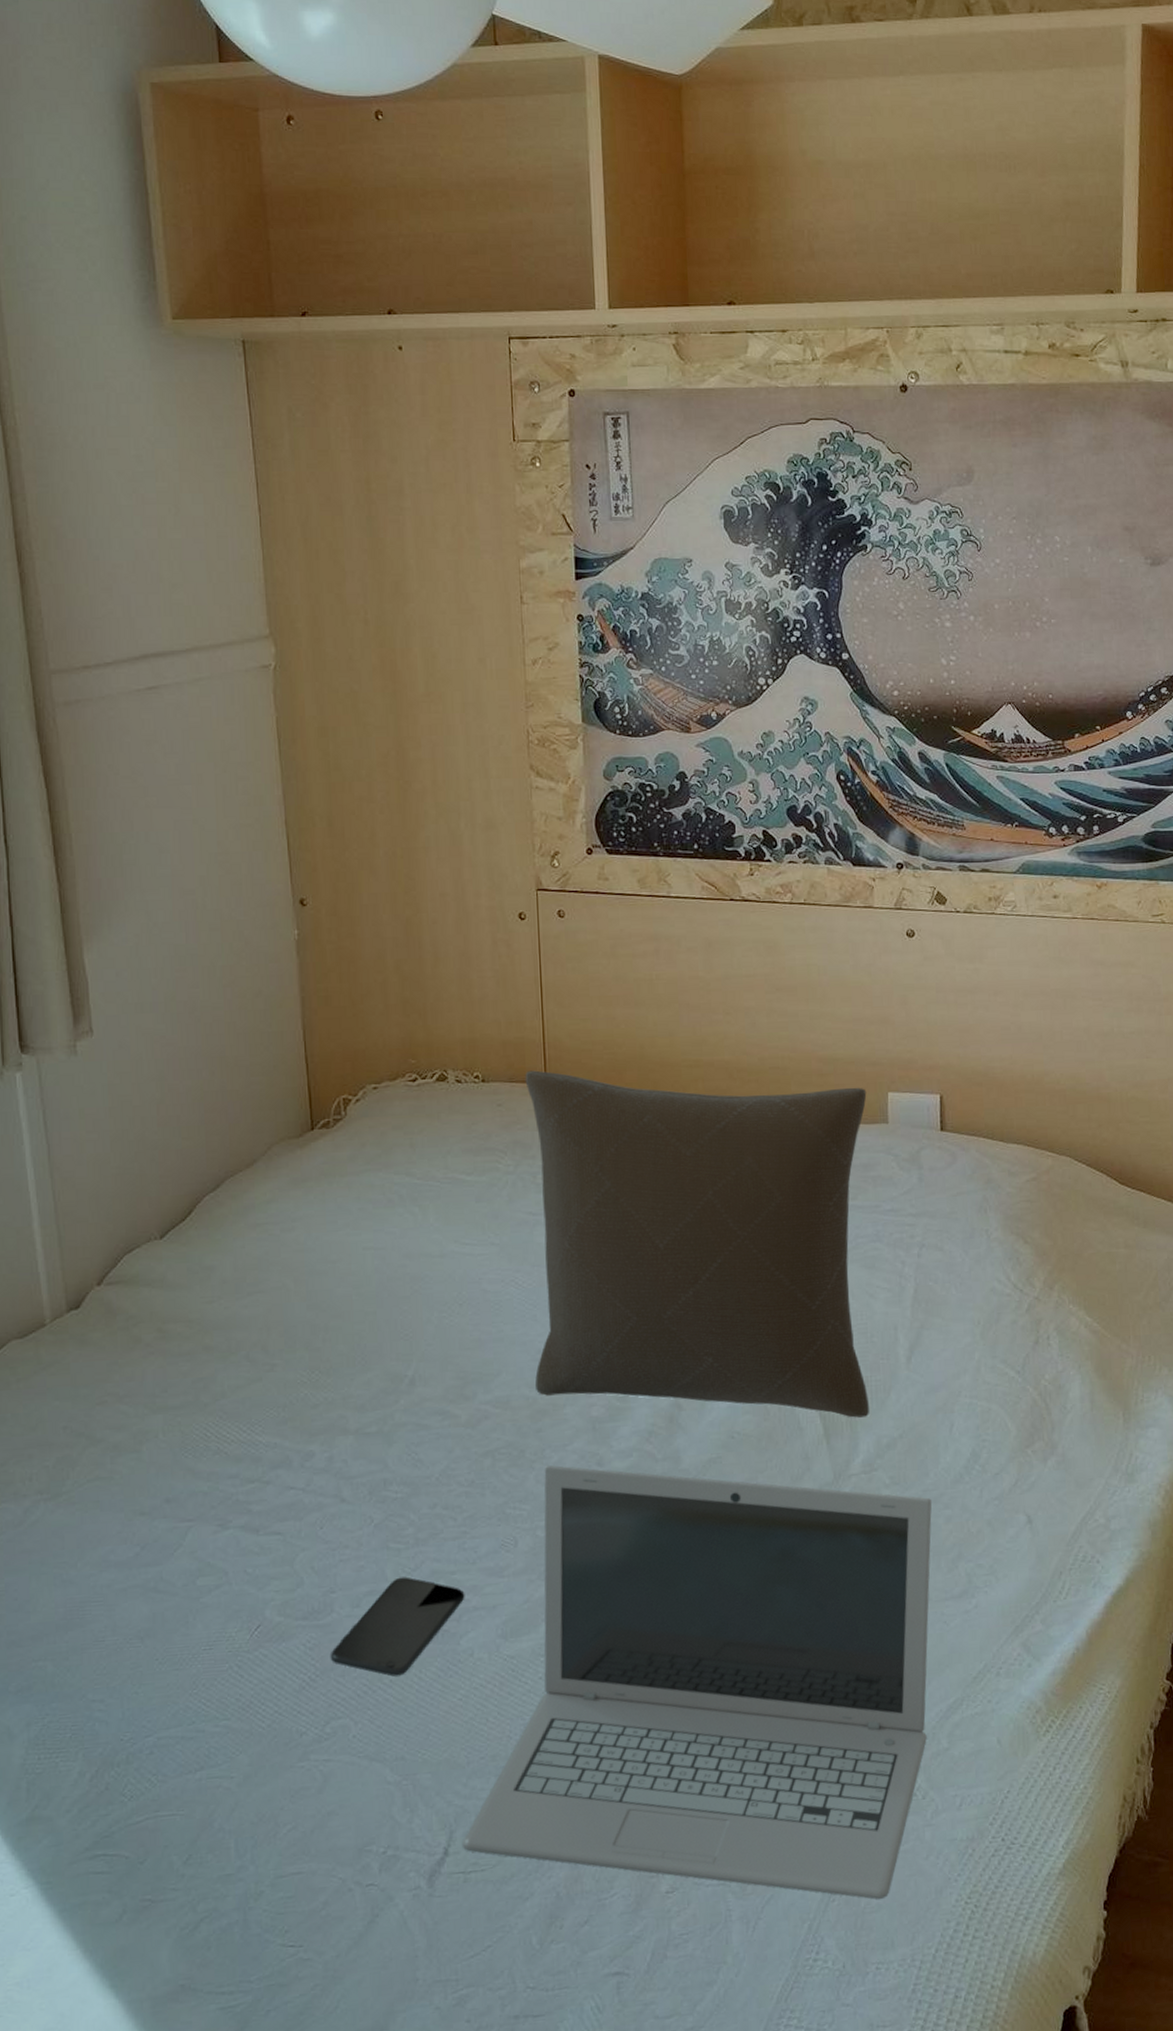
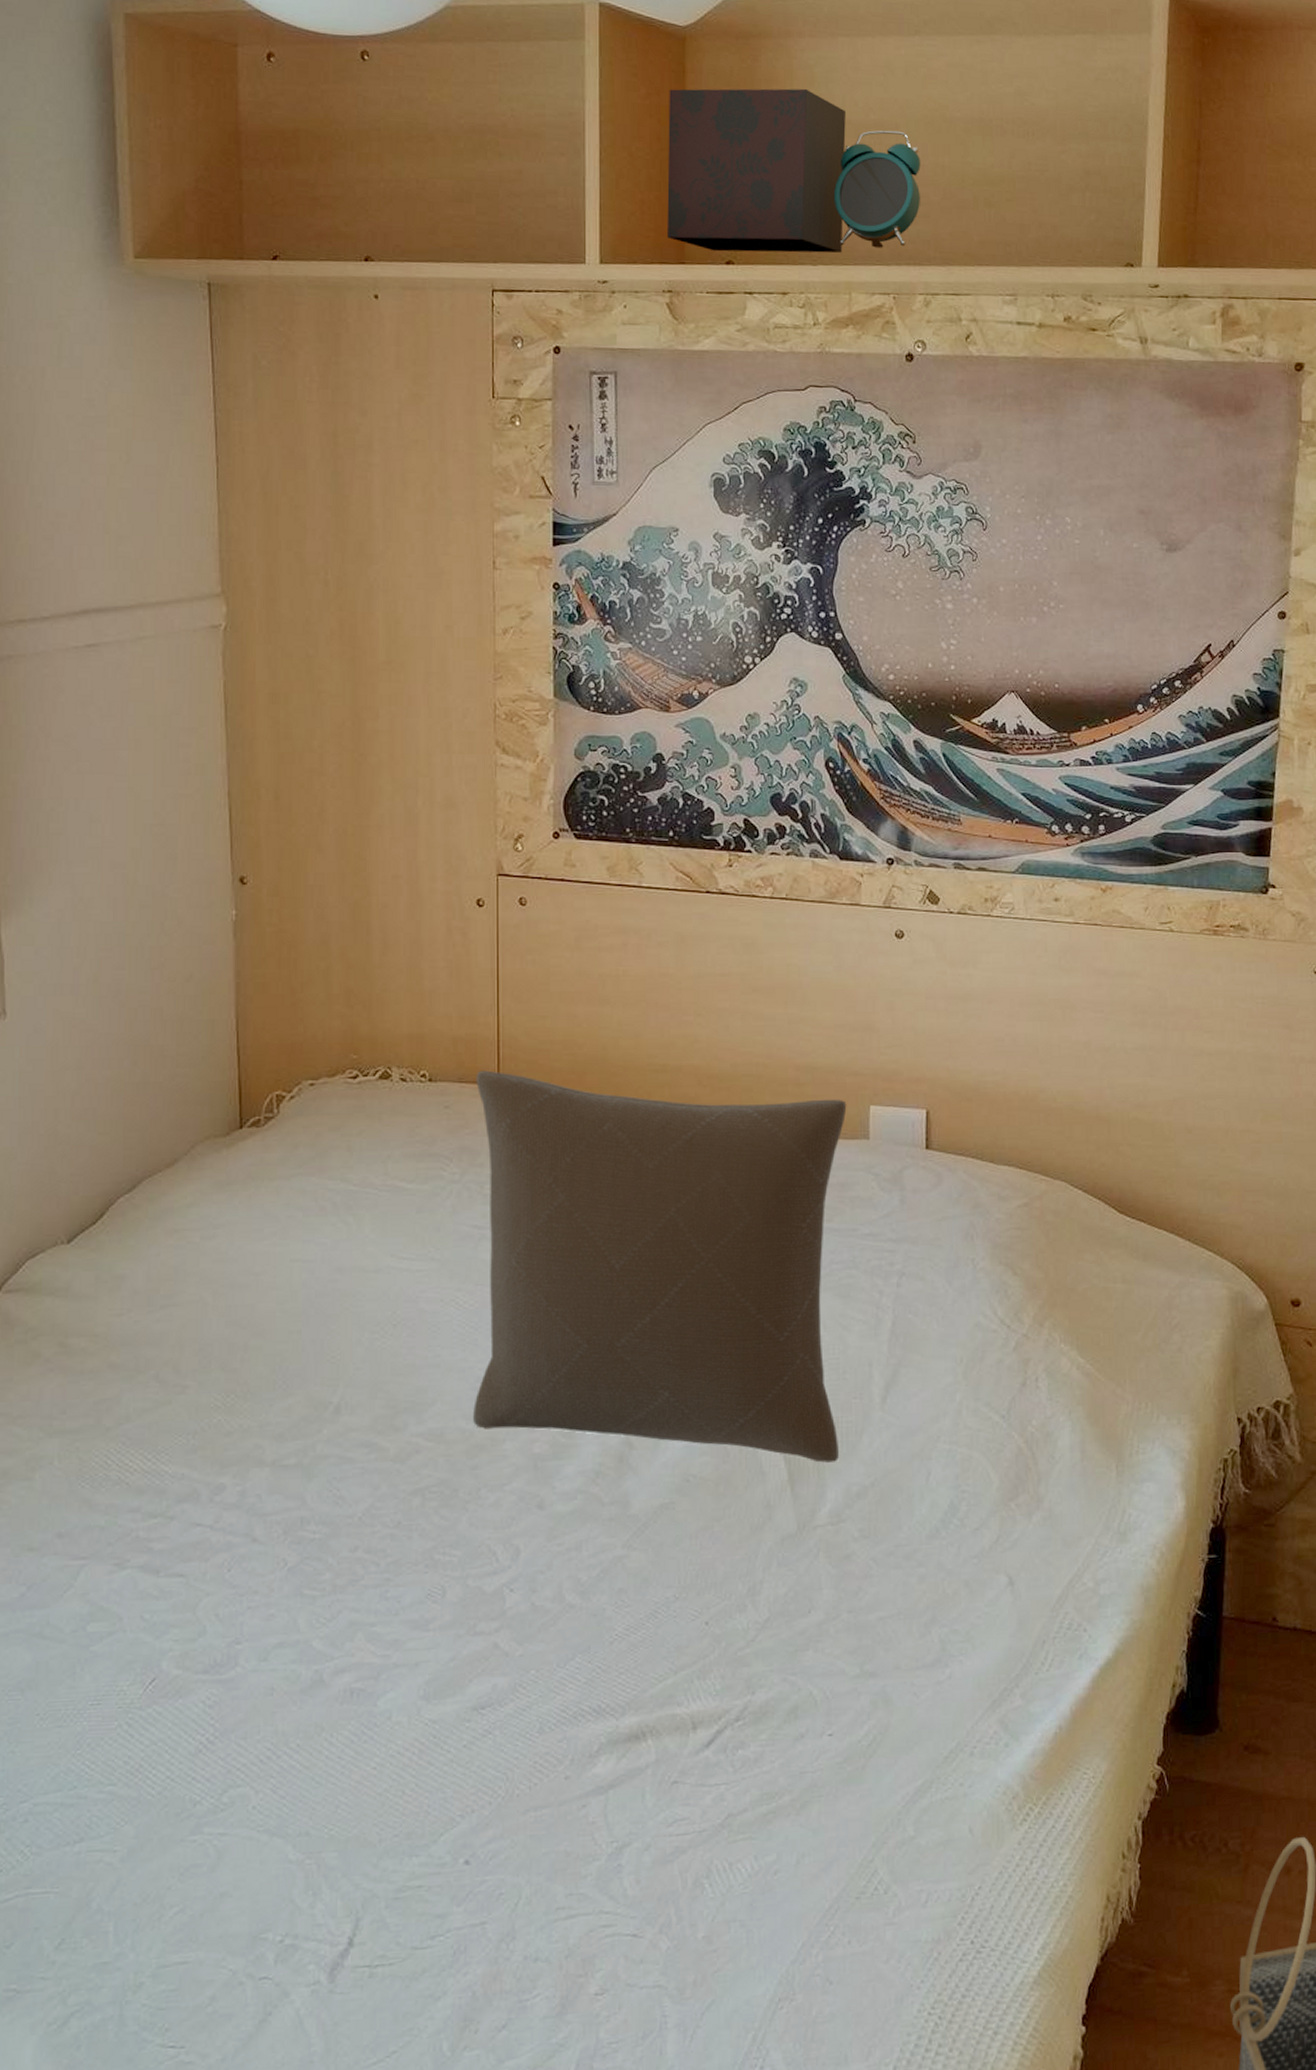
smartphone: present [329,1577,465,1677] -> none [231,1628,385,1740]
laptop: present [461,1464,932,1900] -> none [368,1506,905,2008]
decorative box: none [668,131,837,293] -> present [667,88,846,254]
alarm clock: none [827,169,910,284] -> present [833,129,921,248]

